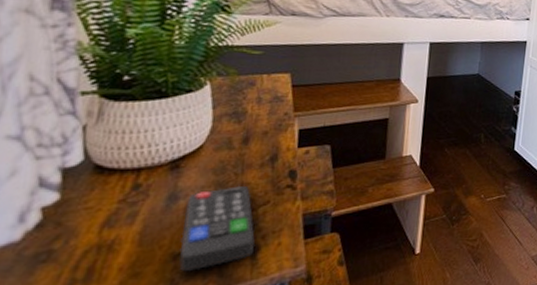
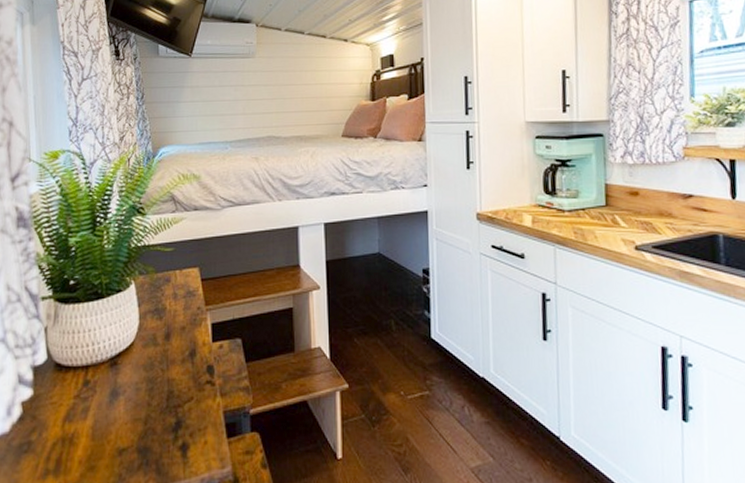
remote control: present [179,185,256,272] -> none [123,381,185,468]

